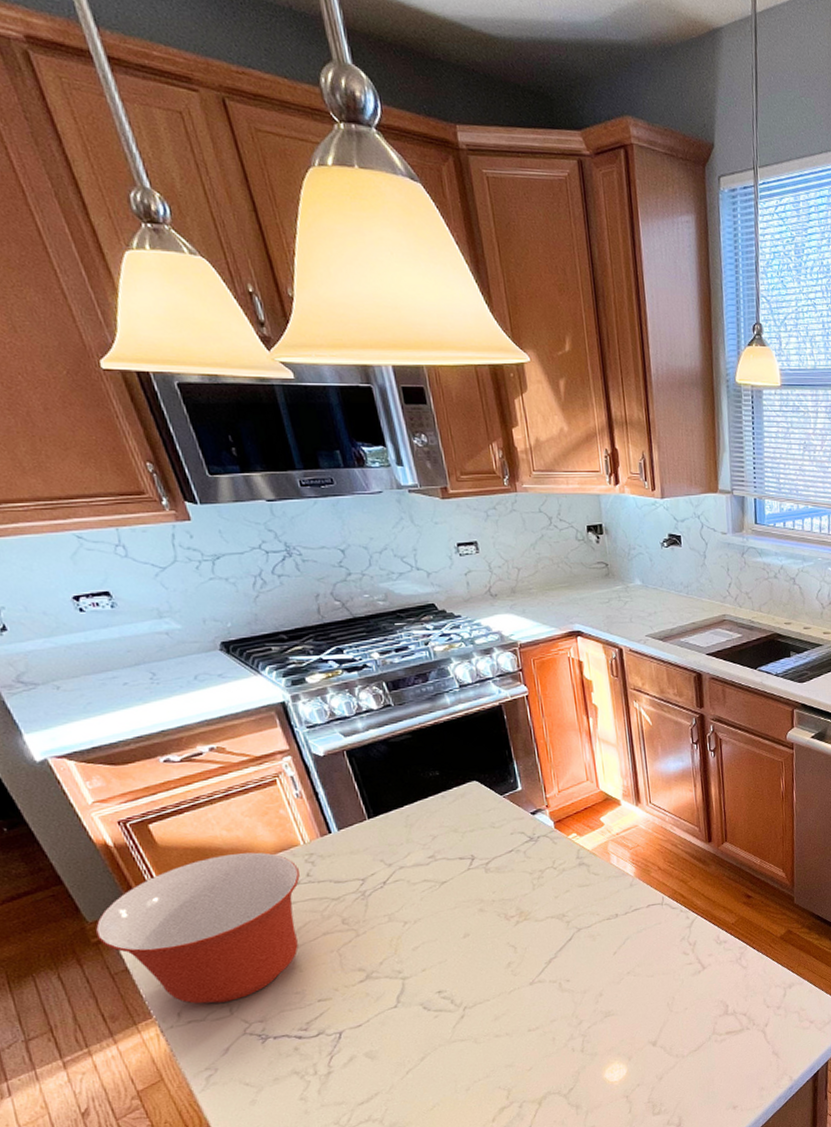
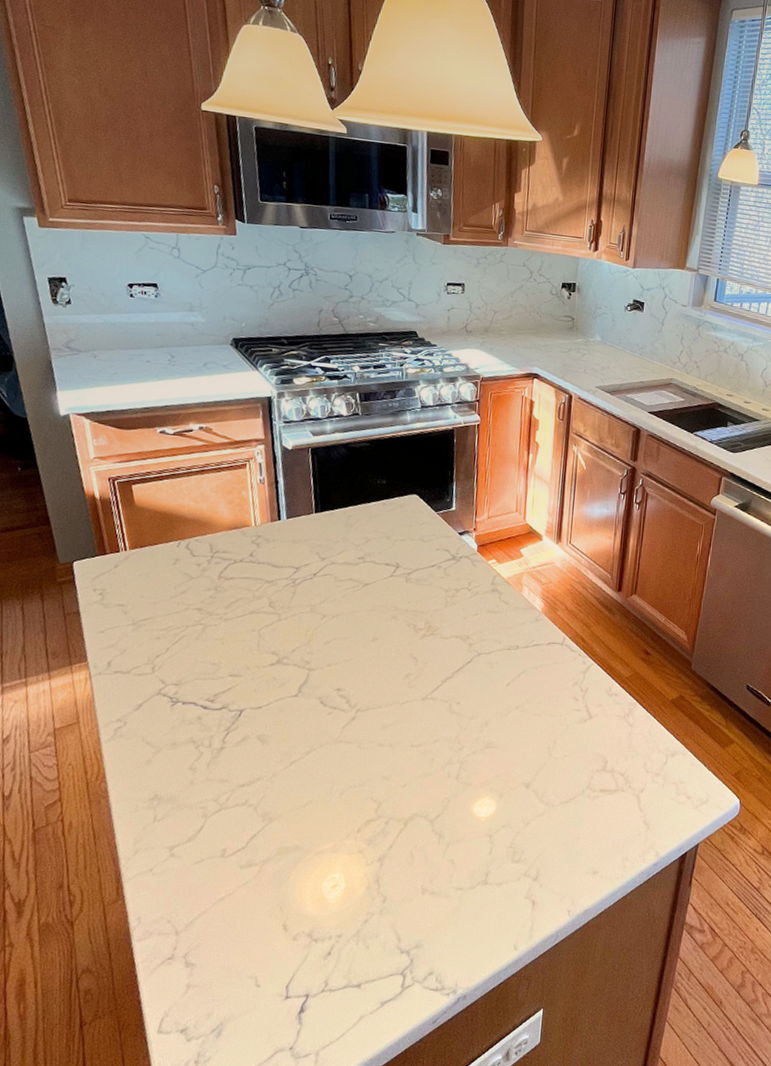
mixing bowl: present [95,852,300,1004] -> none [62,523,245,660]

